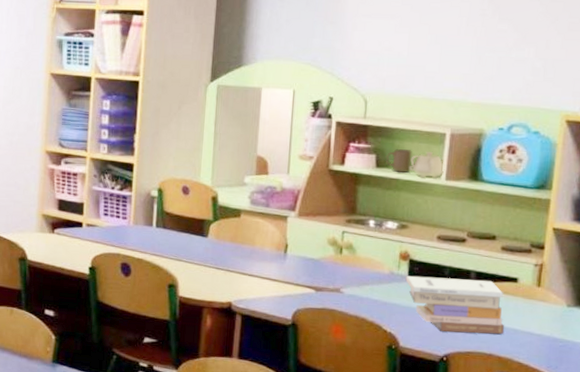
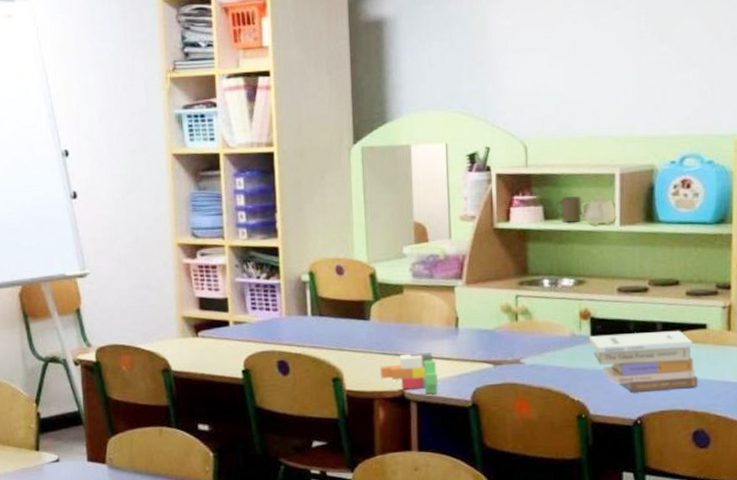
toy blocks: none [211,271,263,310] -> present [379,352,438,395]

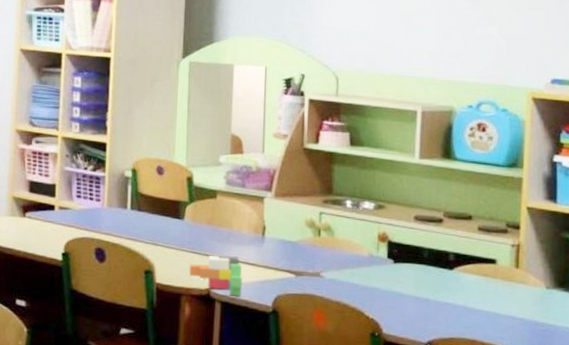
cup: present [553,196,582,224] -> none [359,127,385,152]
teapot: present [579,195,618,226] -> none [382,129,418,157]
books: present [588,330,698,392] -> none [385,258,487,319]

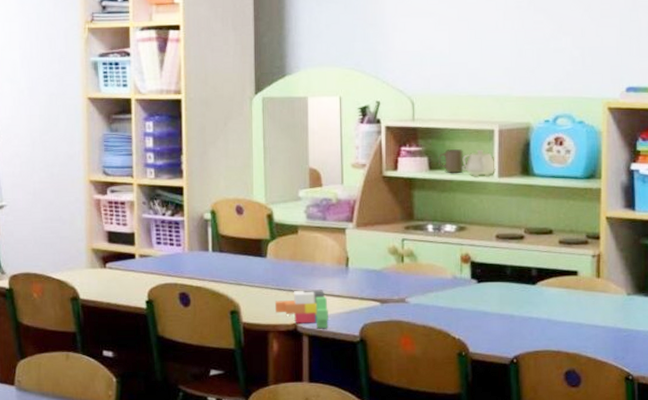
cup: none [359,127,385,152] -> present [437,149,464,174]
teapot: none [382,129,418,157] -> present [461,149,497,177]

